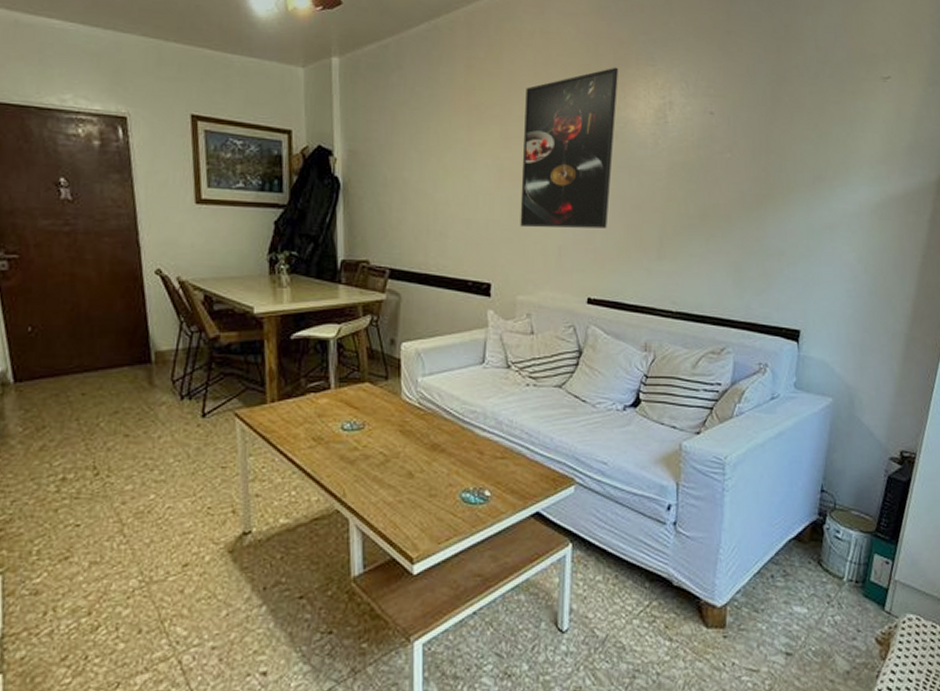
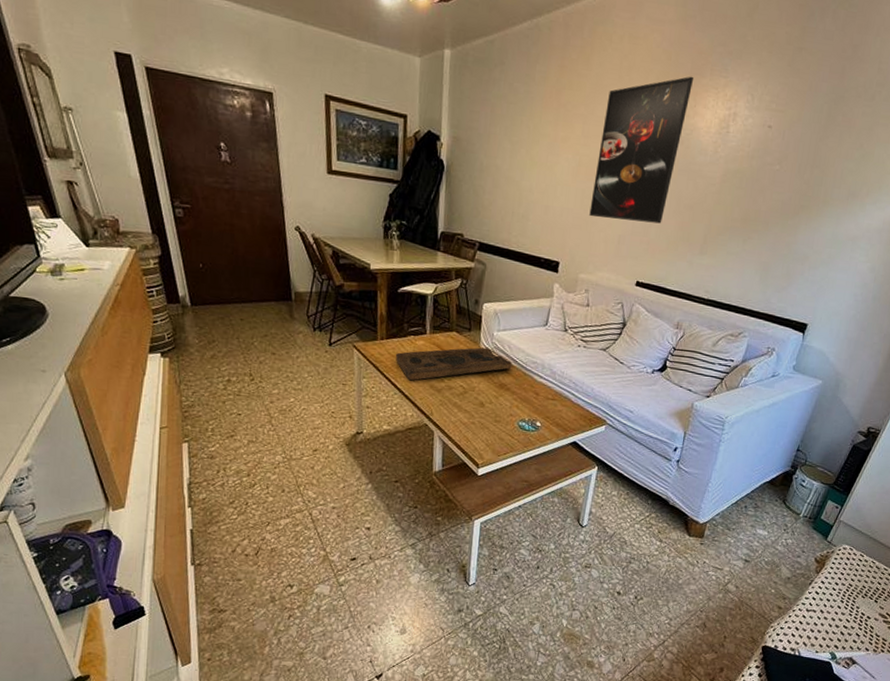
decorative tray: none [291,399,445,453] -> present [395,347,512,381]

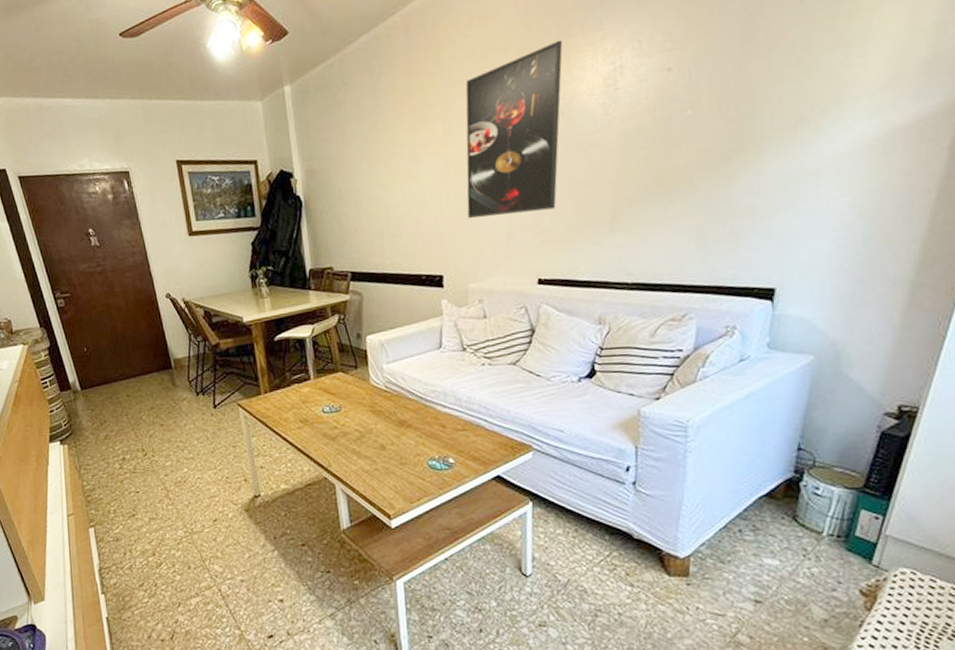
decorative tray: present [395,347,512,381] -> none [281,384,409,433]

